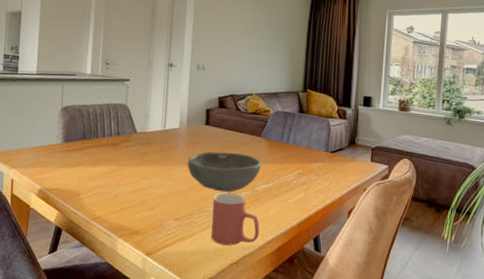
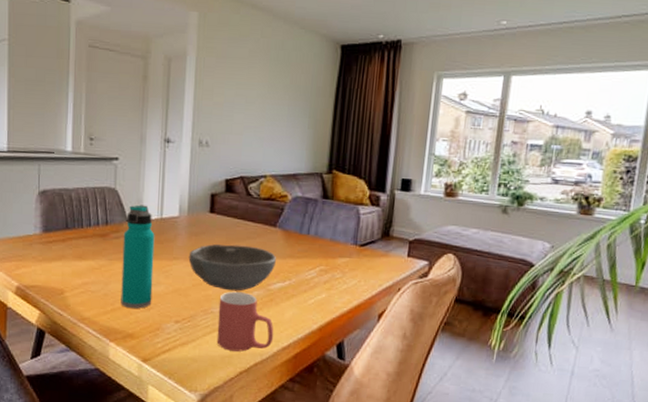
water bottle: none [128,118,159,208] -> present [120,205,155,309]

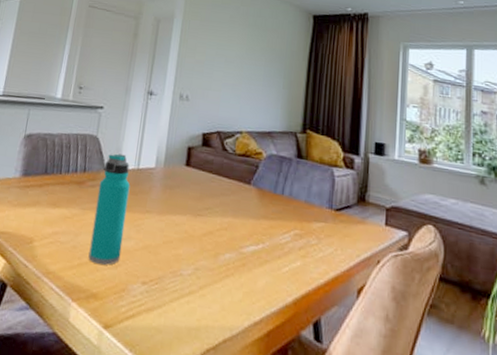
bowl: present [188,244,276,291] -> none [161,198,250,253]
mug: present [216,291,274,352] -> none [184,252,246,324]

